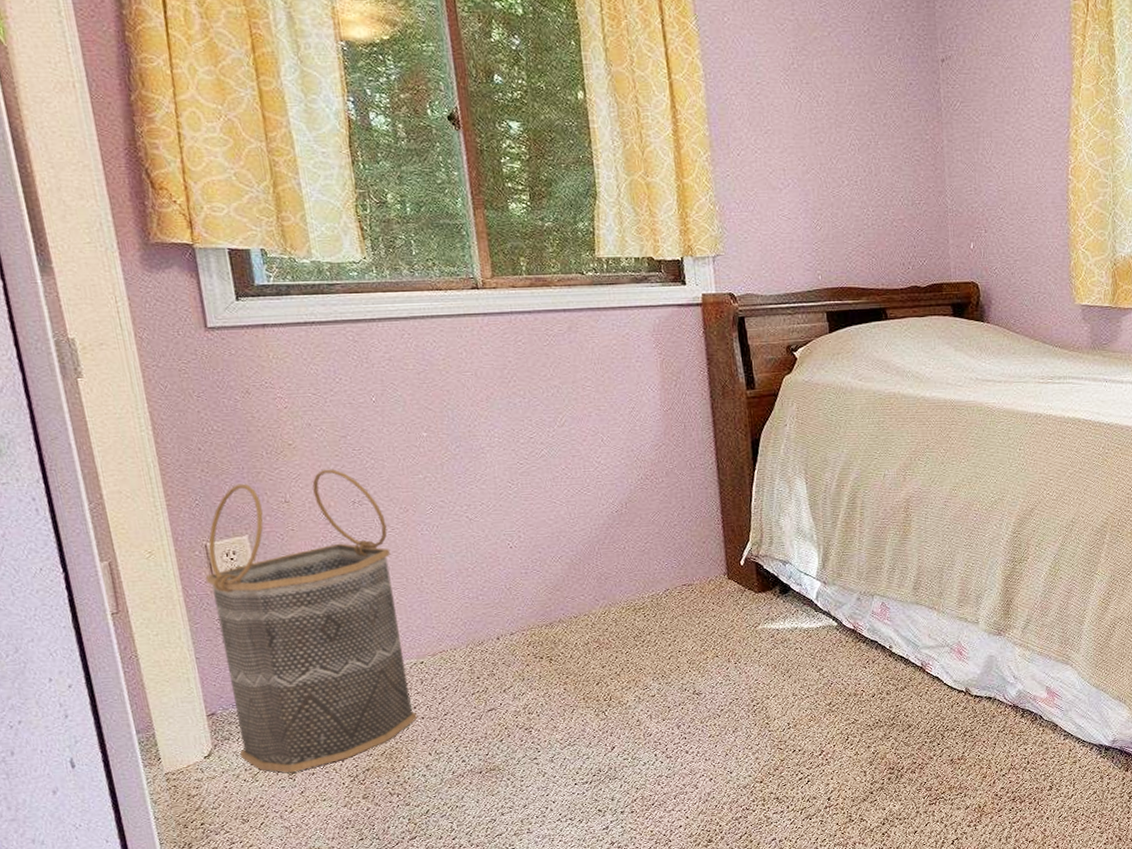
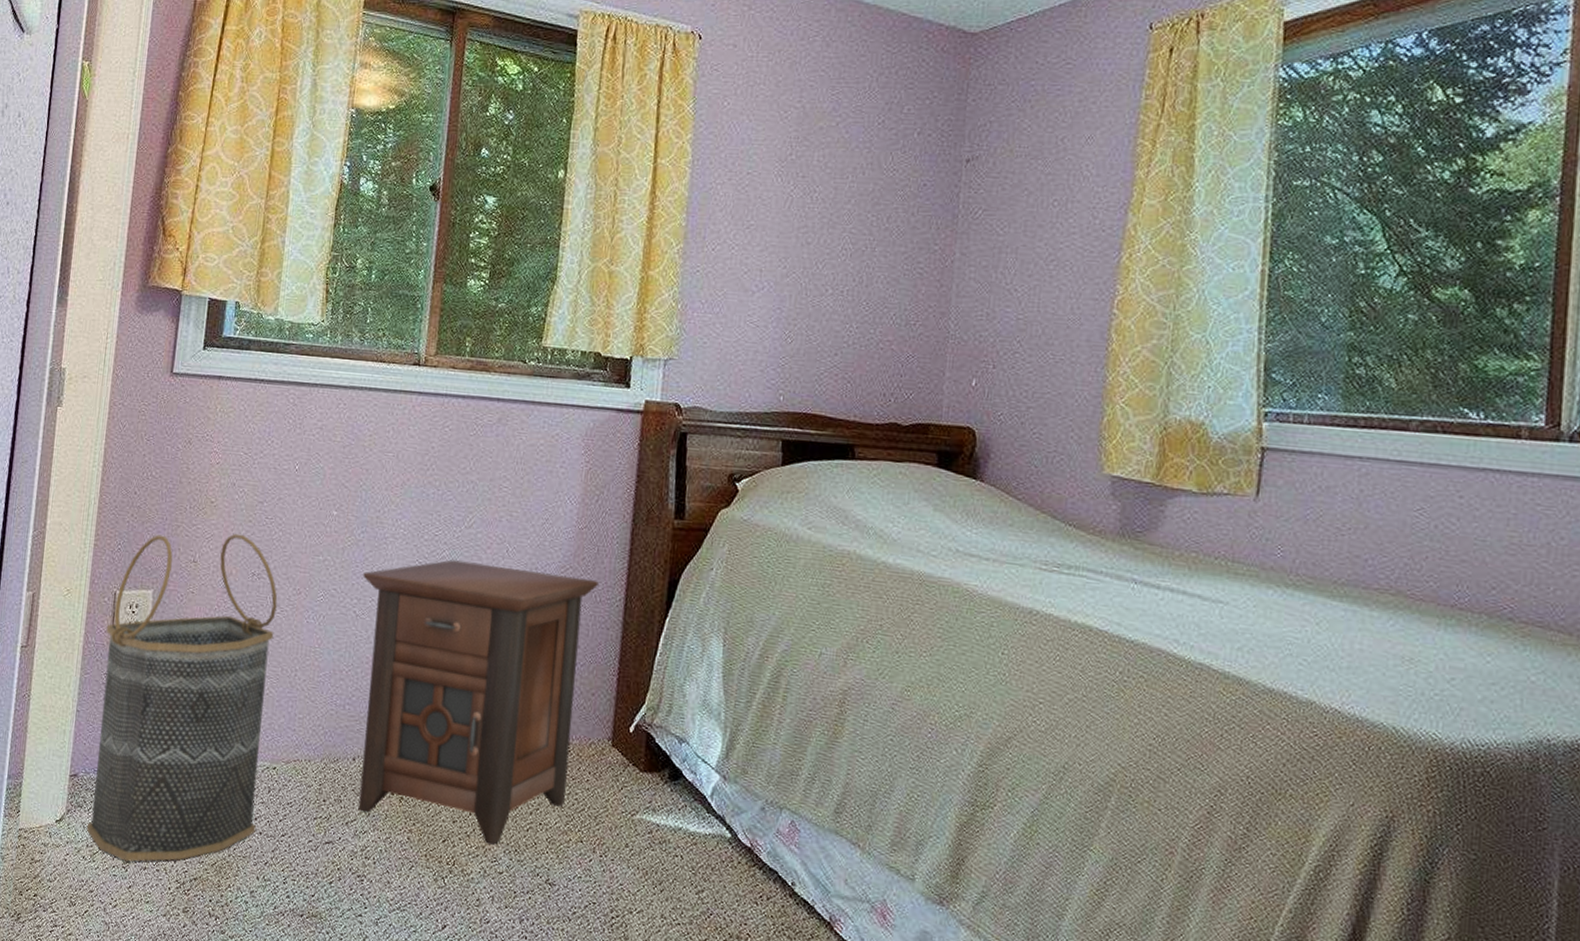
nightstand: none [467,451,697,678] -> present [358,559,598,845]

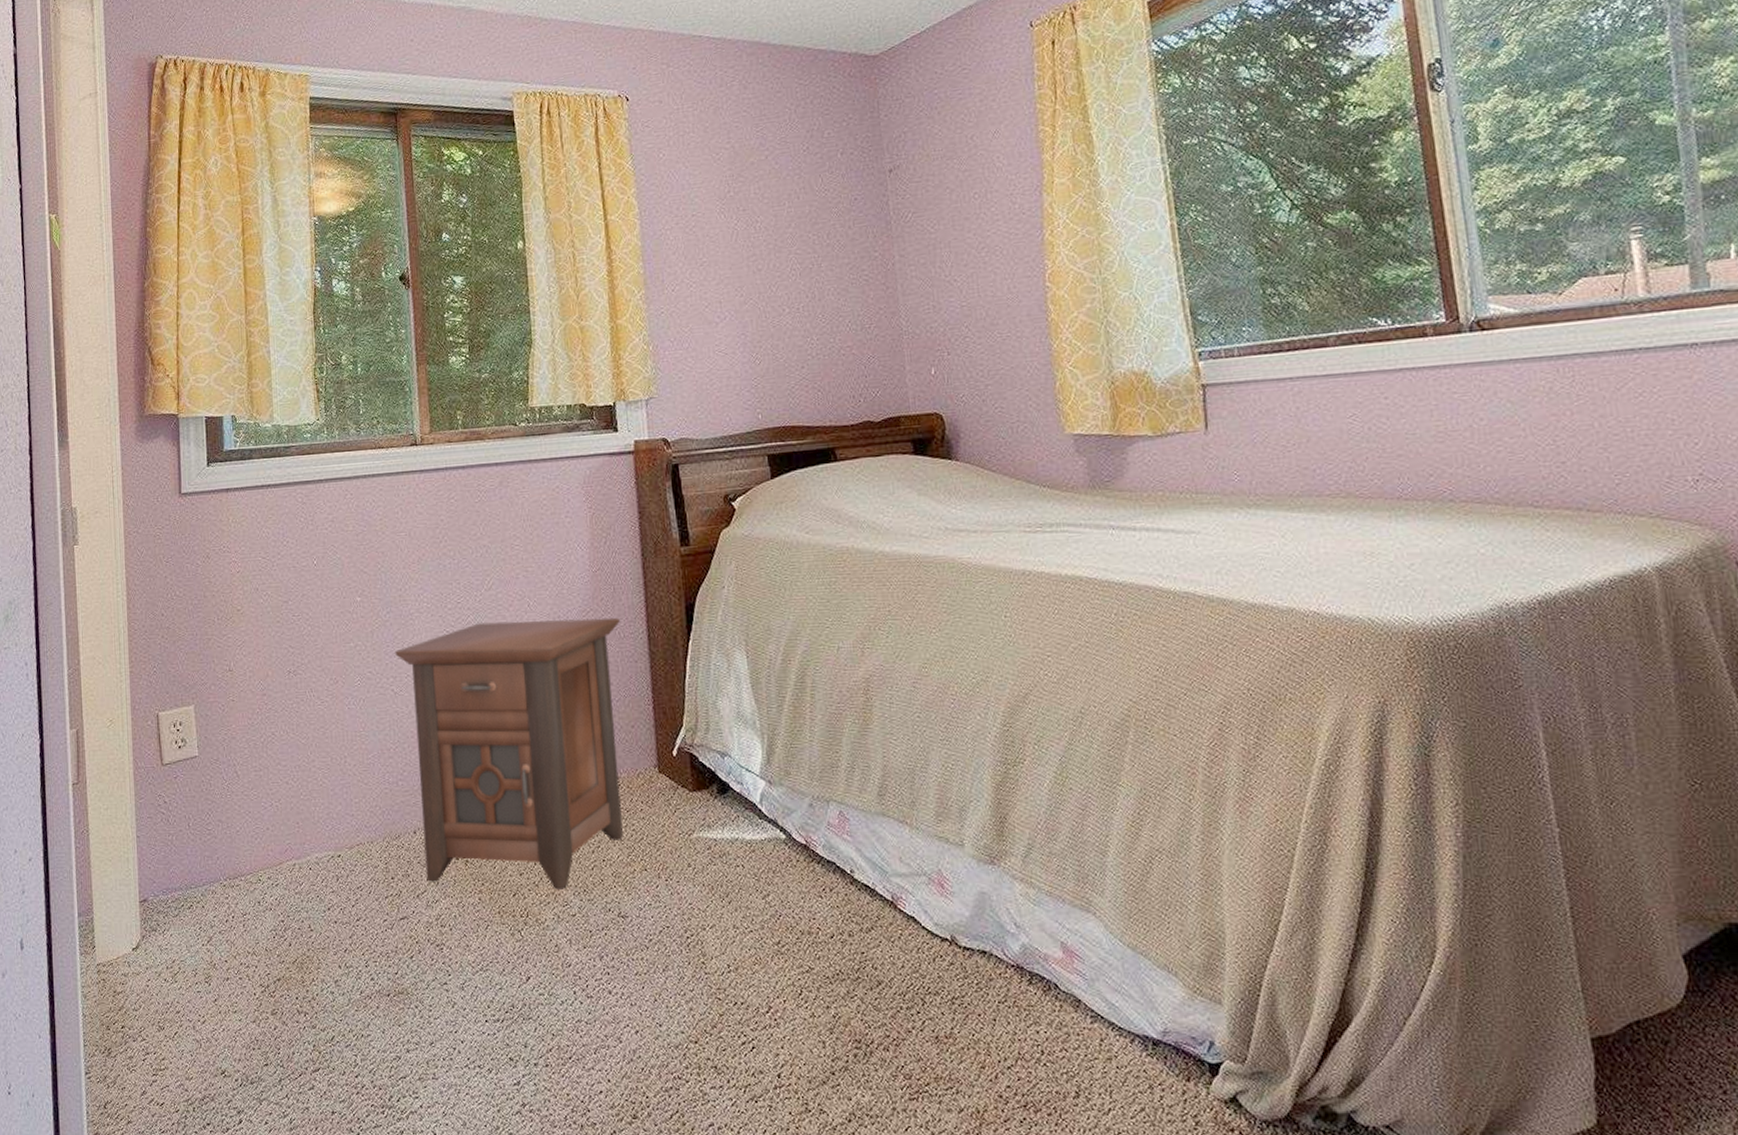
basket: present [87,533,278,862] -> none [153,635,330,976]

